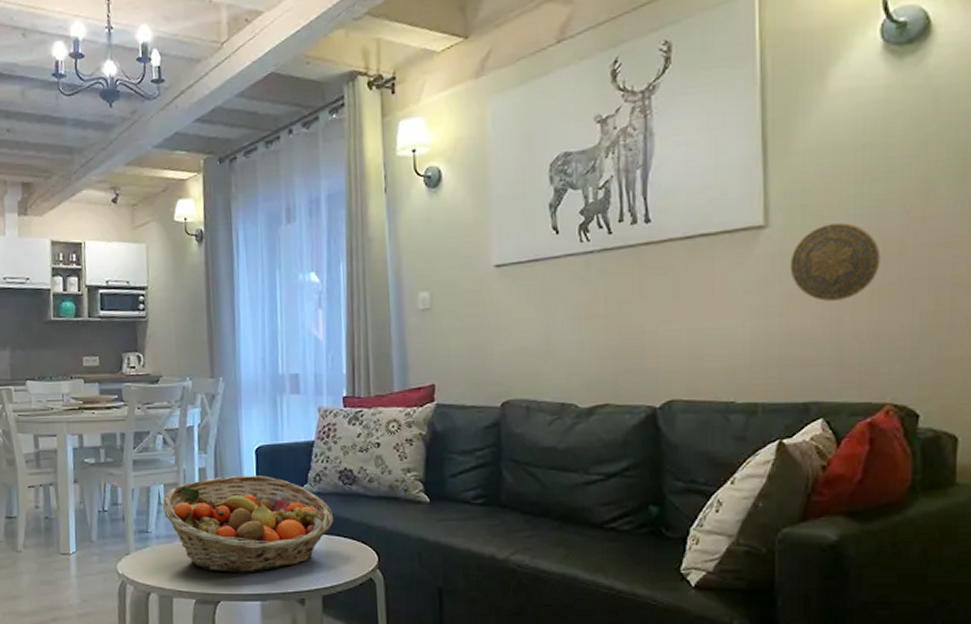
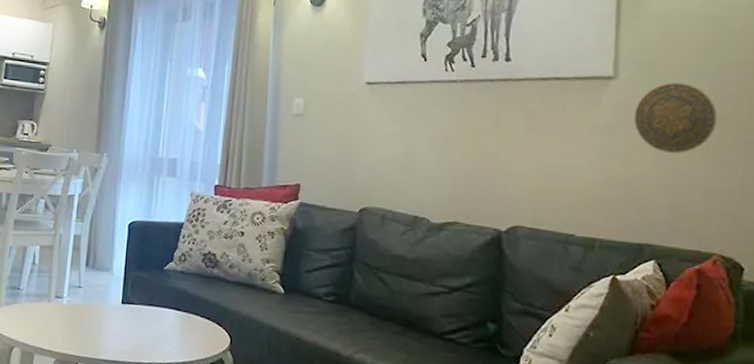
fruit basket: present [162,475,334,573] -> none [36,245,194,340]

